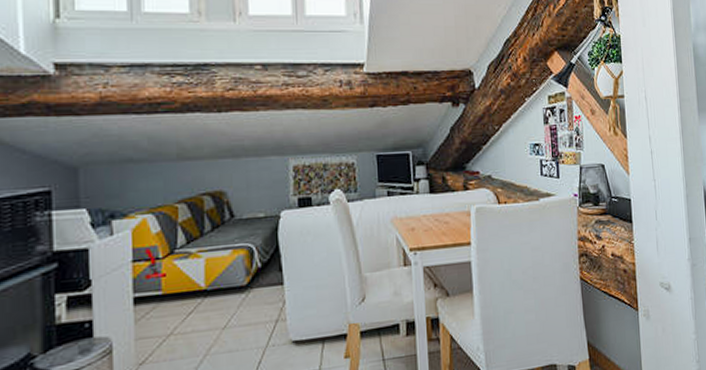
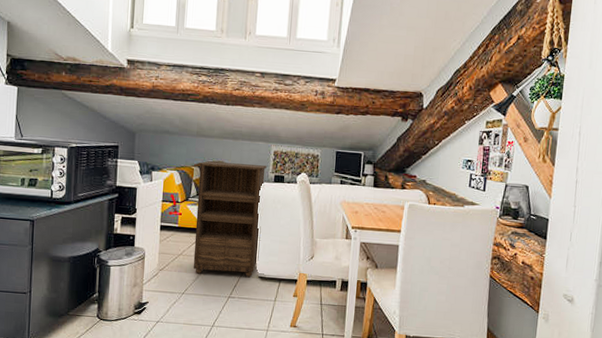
bookshelf: none [183,187,290,357] -> present [193,161,267,277]

